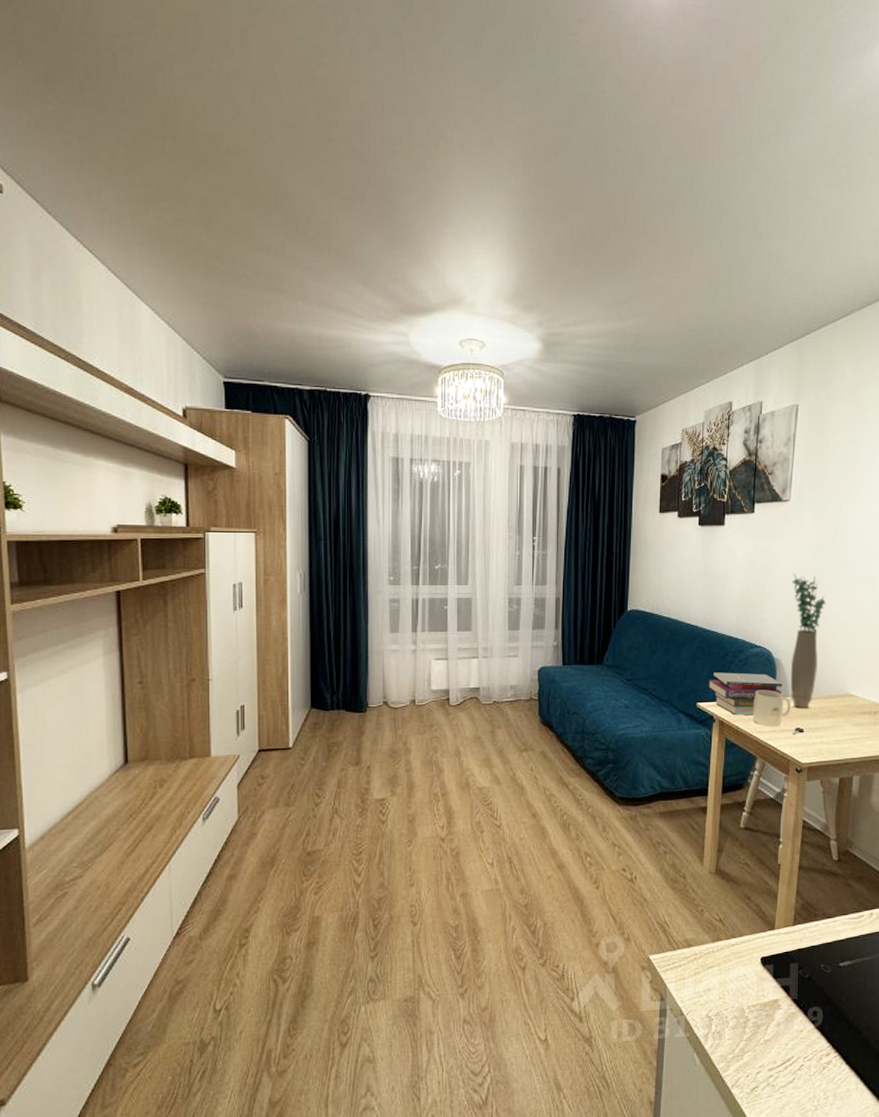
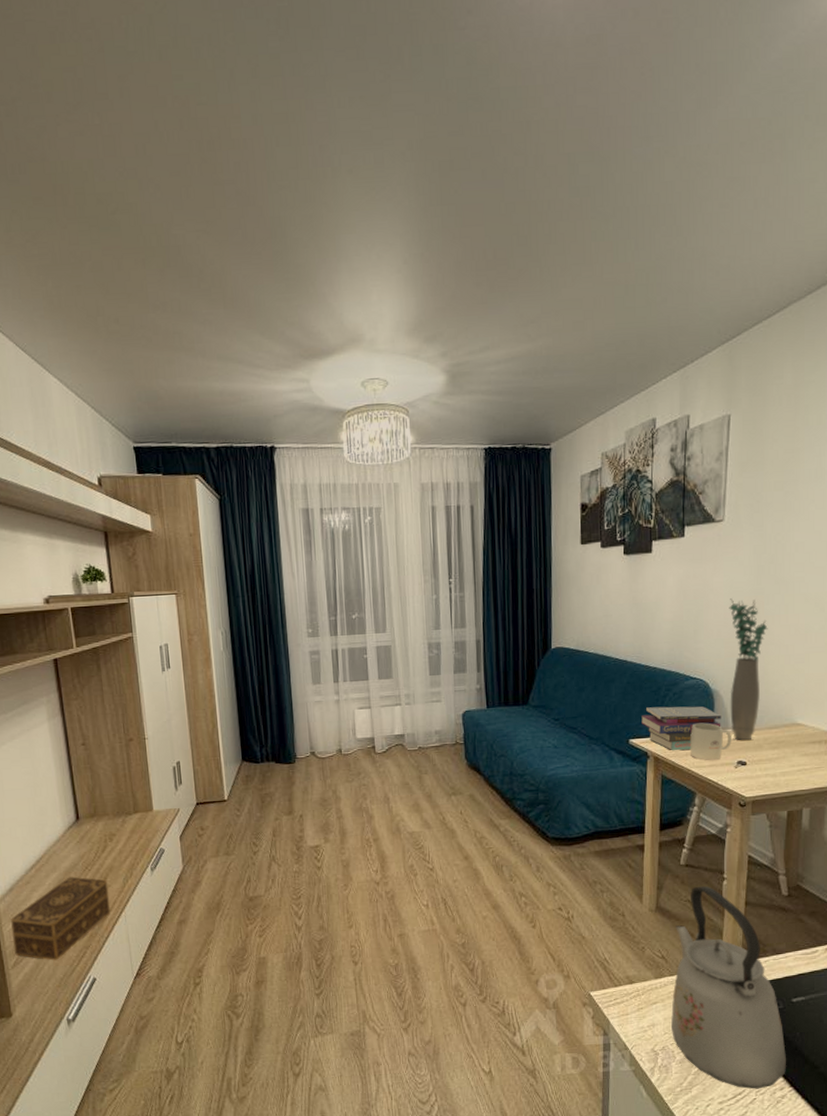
decorative box: none [37,825,154,918] -> present [11,876,111,961]
kettle: none [725,849,832,1055] -> present [670,886,786,1089]

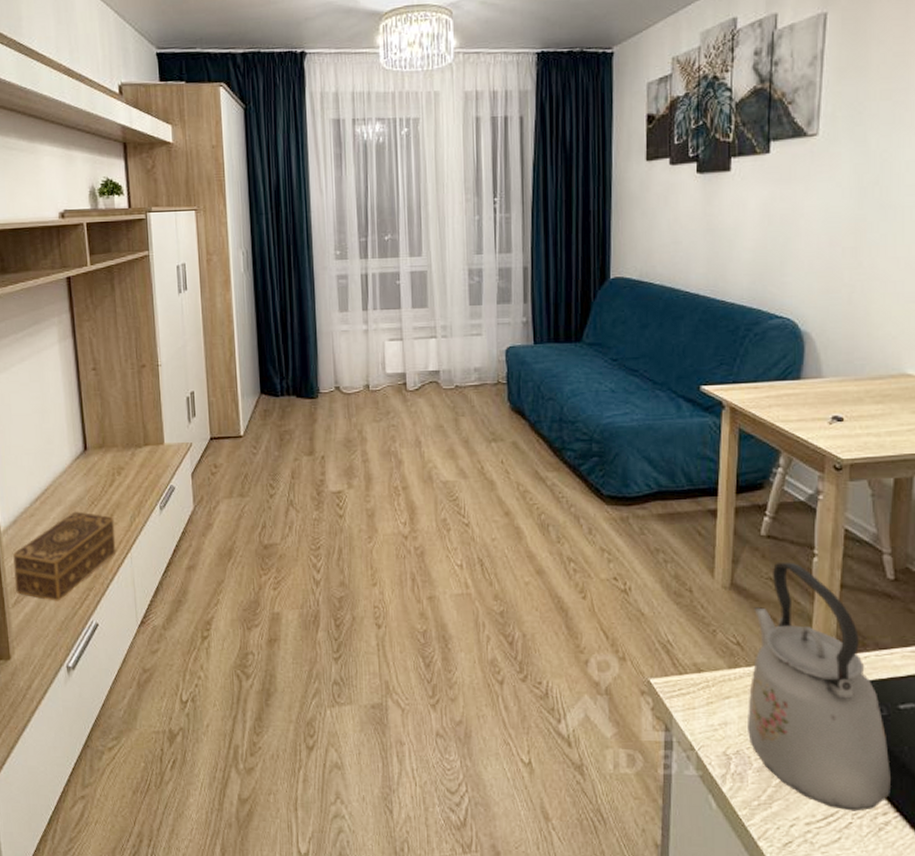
books: present [641,706,721,751] -> none [716,349,813,402]
mug: present [689,722,732,761] -> none [773,369,825,415]
vase: present [729,598,768,741] -> none [823,225,871,393]

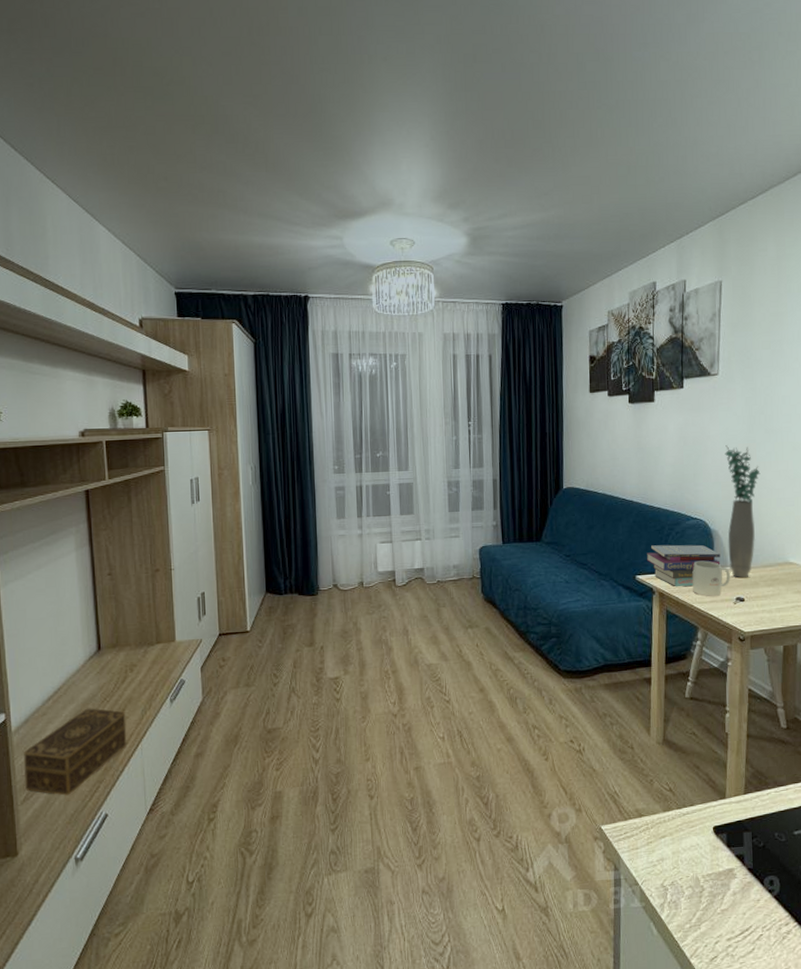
books: none [716,349,813,402] -> present [647,544,721,587]
kettle: present [746,562,891,812] -> none [679,718,790,925]
mug: none [773,369,825,415] -> present [691,560,730,597]
vase: none [823,225,871,393] -> present [725,445,761,578]

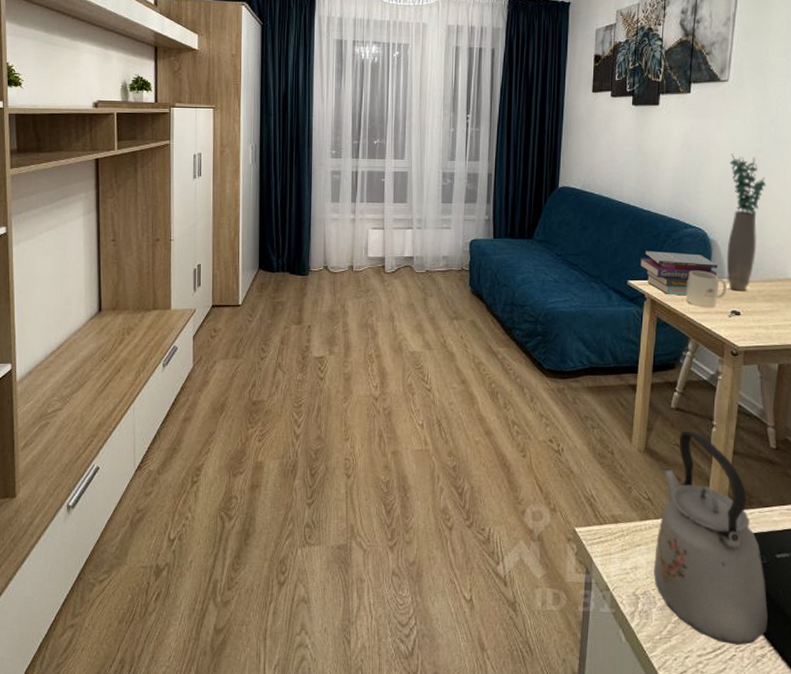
decorative box: present [24,708,127,796] -> none [25,365,121,446]
kettle: none [679,718,790,925] -> present [653,430,768,645]

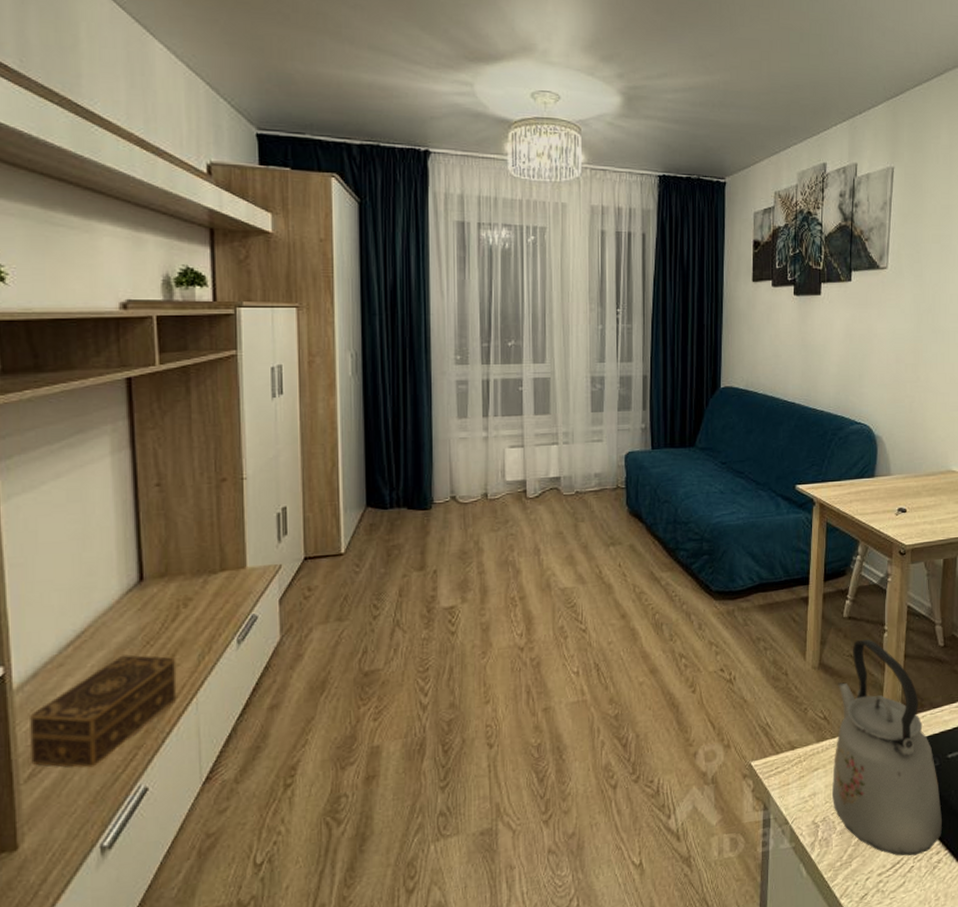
decorative box: none [25,365,121,446] -> present [29,654,177,768]
books: present [641,251,718,296] -> none [808,451,884,498]
mug: present [685,270,727,309] -> none [853,468,893,509]
vase: present [726,154,767,292] -> none [891,345,926,488]

